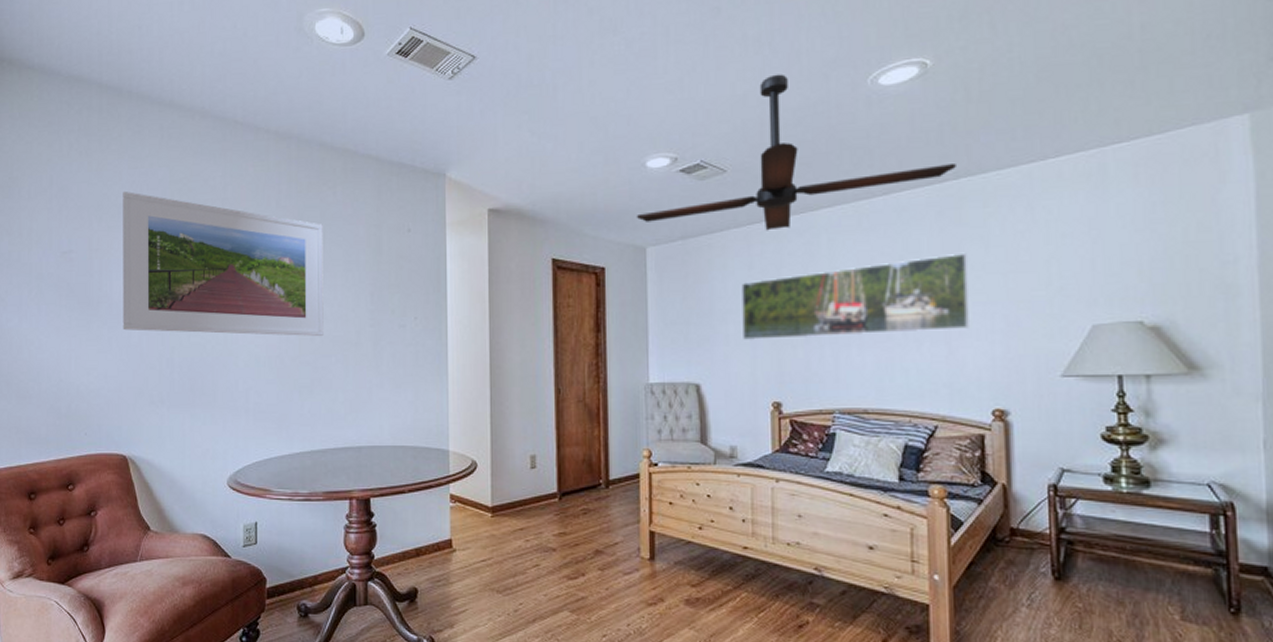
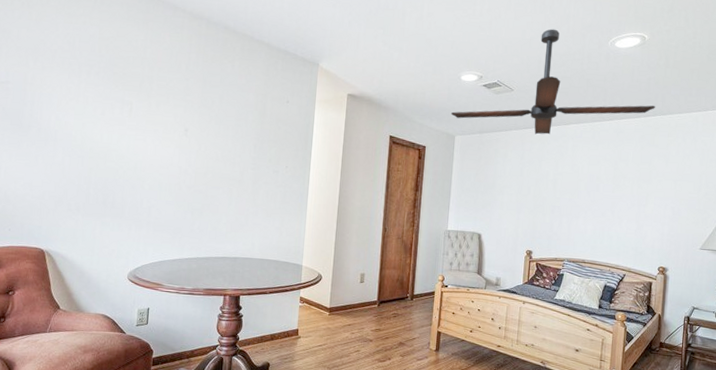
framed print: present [123,191,324,336] -> none [49,40,222,172]
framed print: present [741,252,971,341] -> none [512,164,655,213]

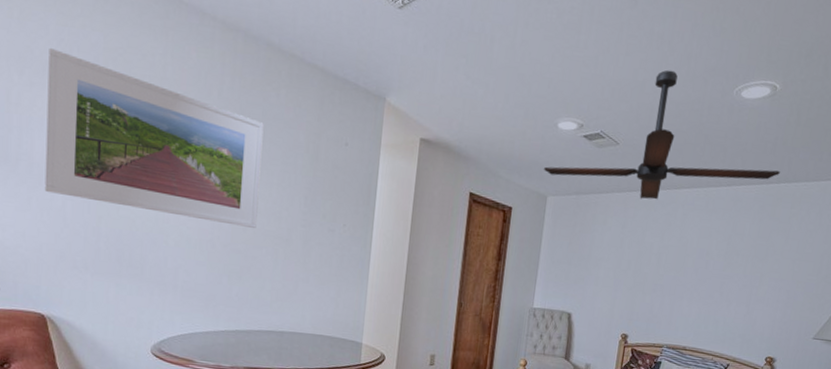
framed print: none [49,40,222,172] -> present [44,47,264,228]

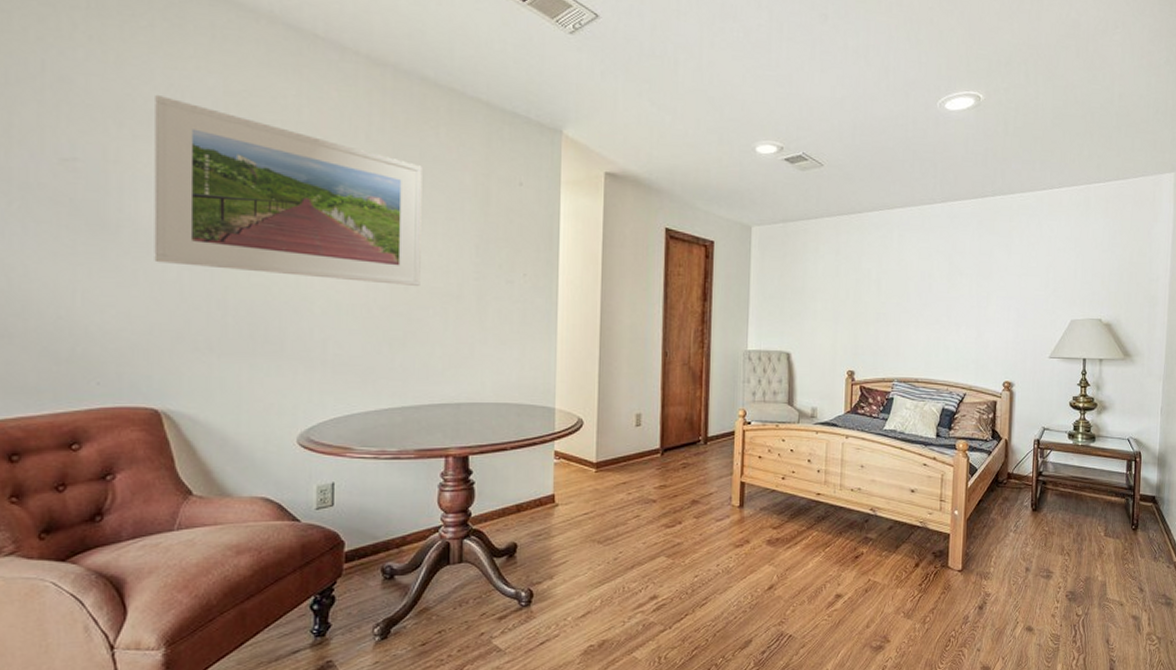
ceiling fan: present [543,69,780,200] -> none [744,85,994,223]

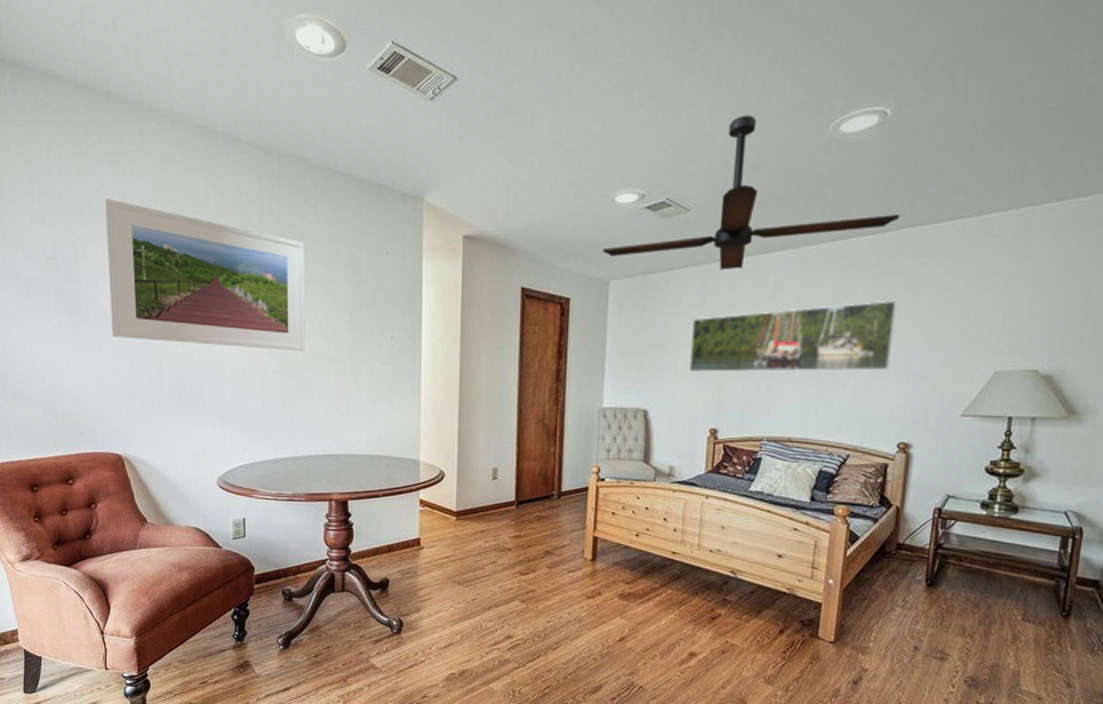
ceiling fan: none [744,85,994,223] -> present [602,115,900,271]
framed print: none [828,256,996,318] -> present [689,300,897,373]

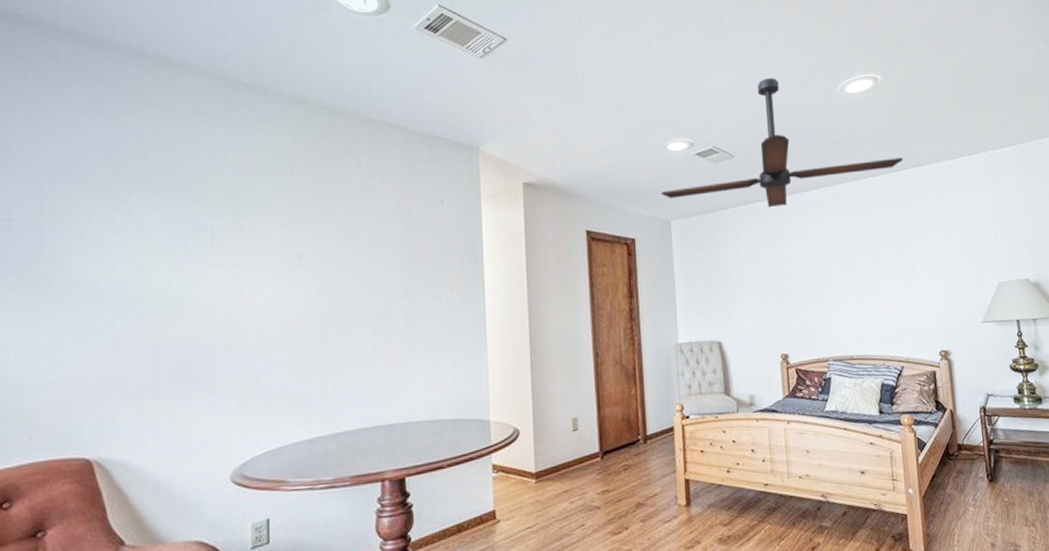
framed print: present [105,198,305,351] -> none [86,150,349,312]
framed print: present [689,300,897,373] -> none [751,227,921,302]

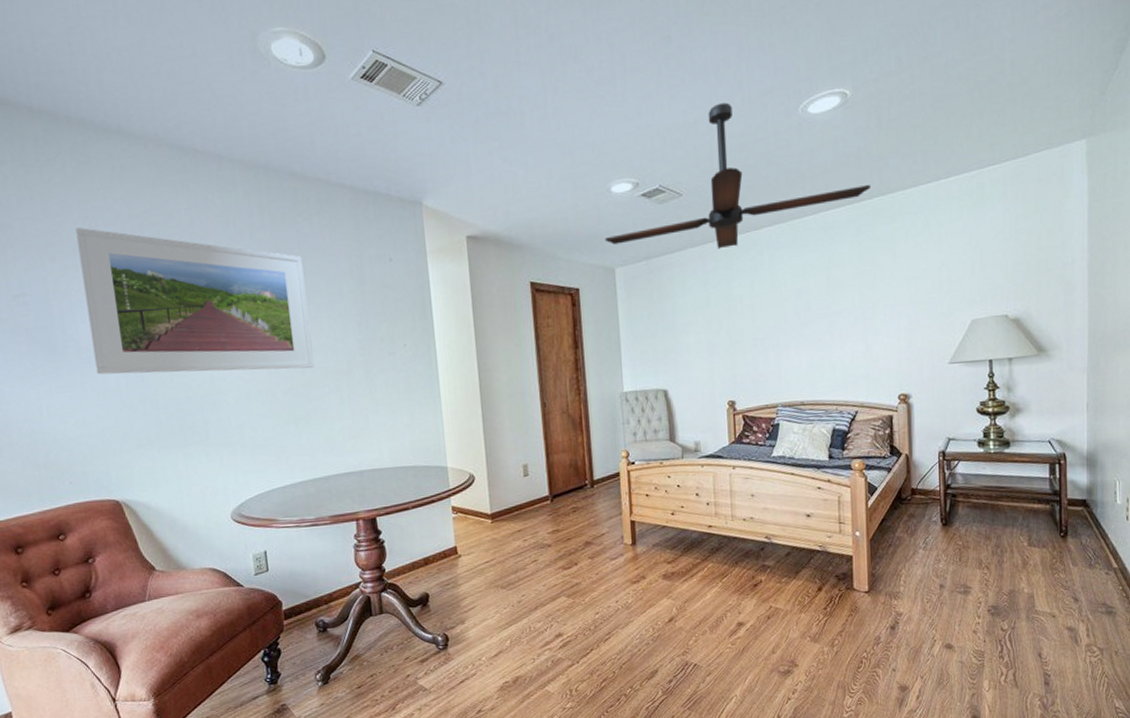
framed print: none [86,150,349,312] -> present [75,227,314,375]

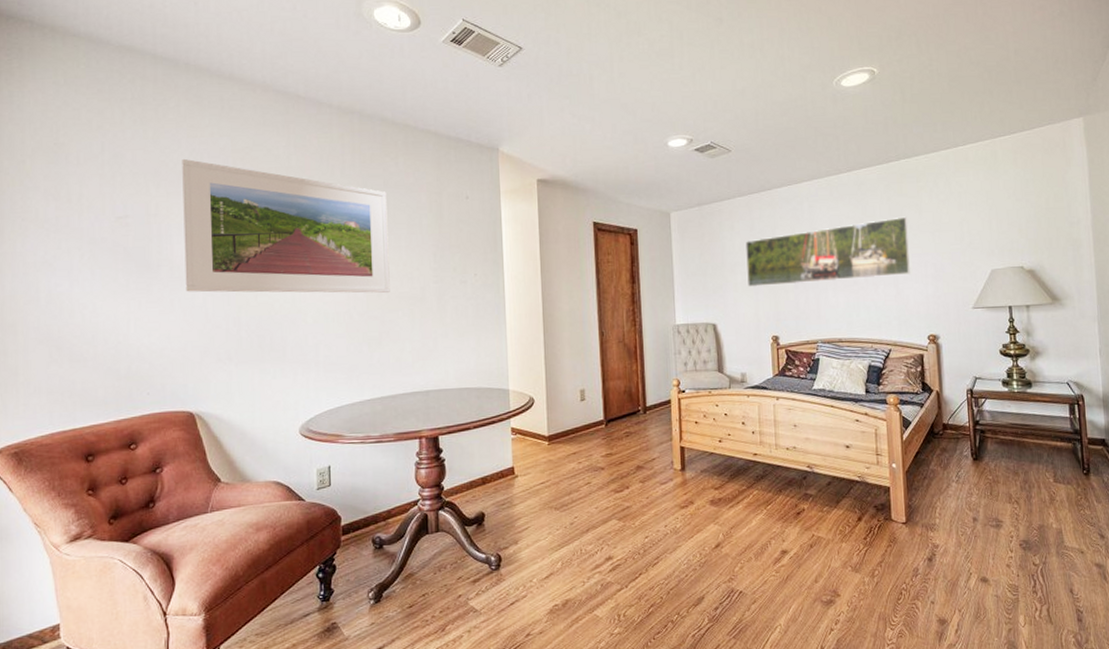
ceiling fan: present [604,102,871,250] -> none [661,74,897,199]
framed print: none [699,263,882,349] -> present [745,216,911,288]

